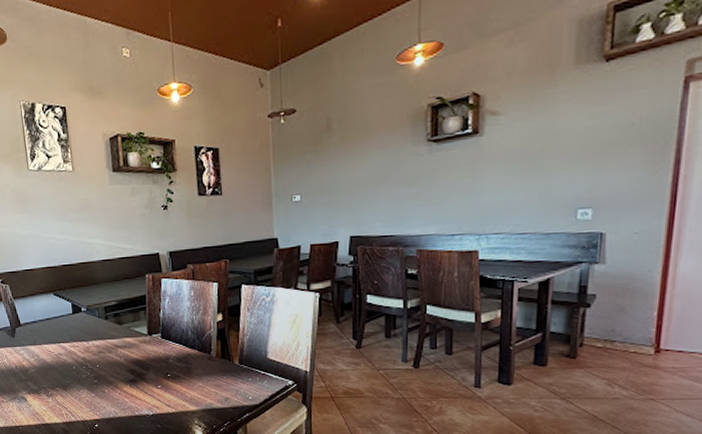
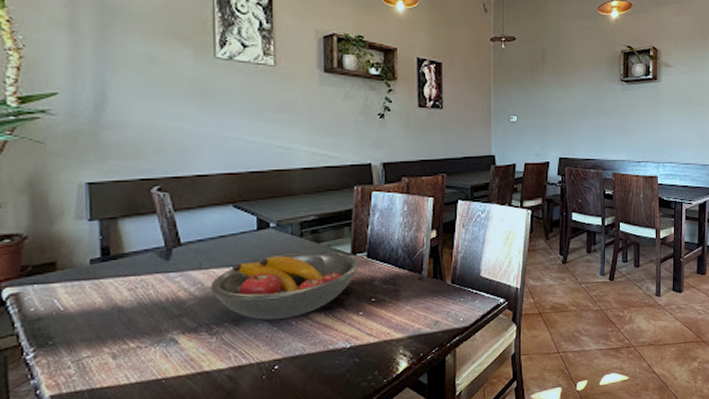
fruit bowl: none [44,331,155,387] -> present [211,251,358,320]

